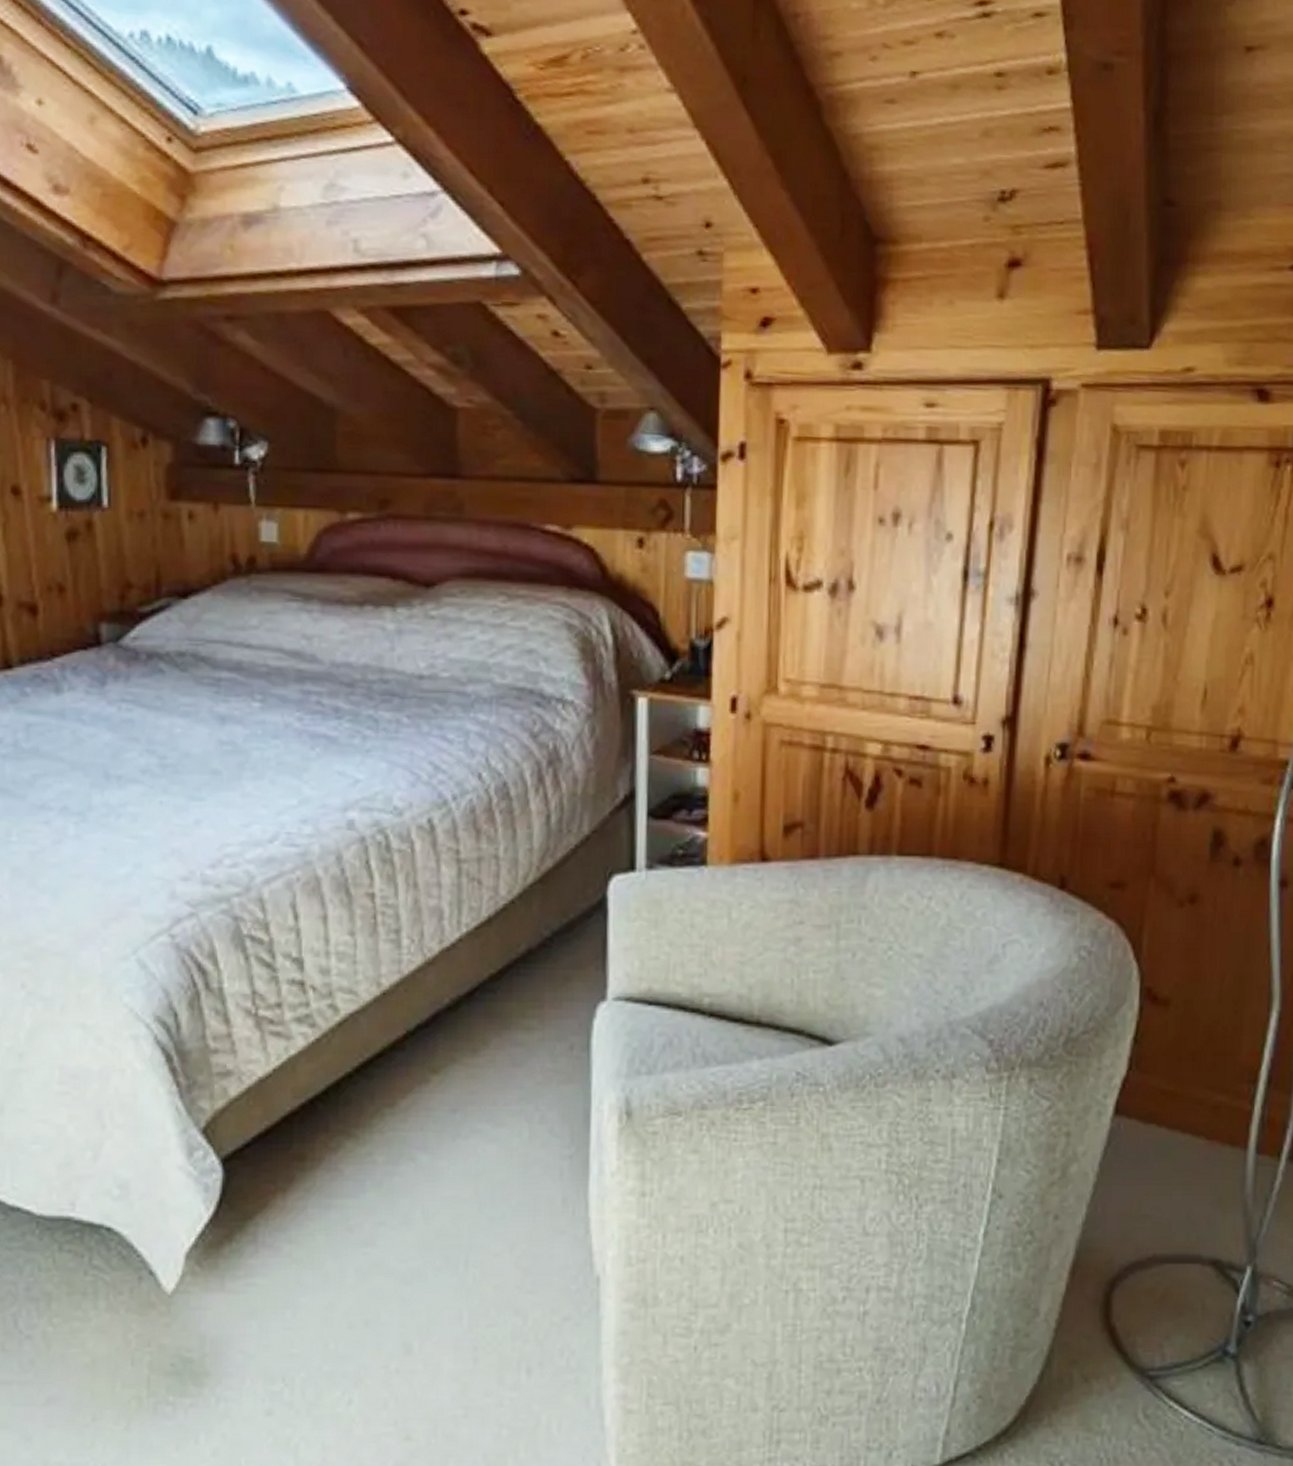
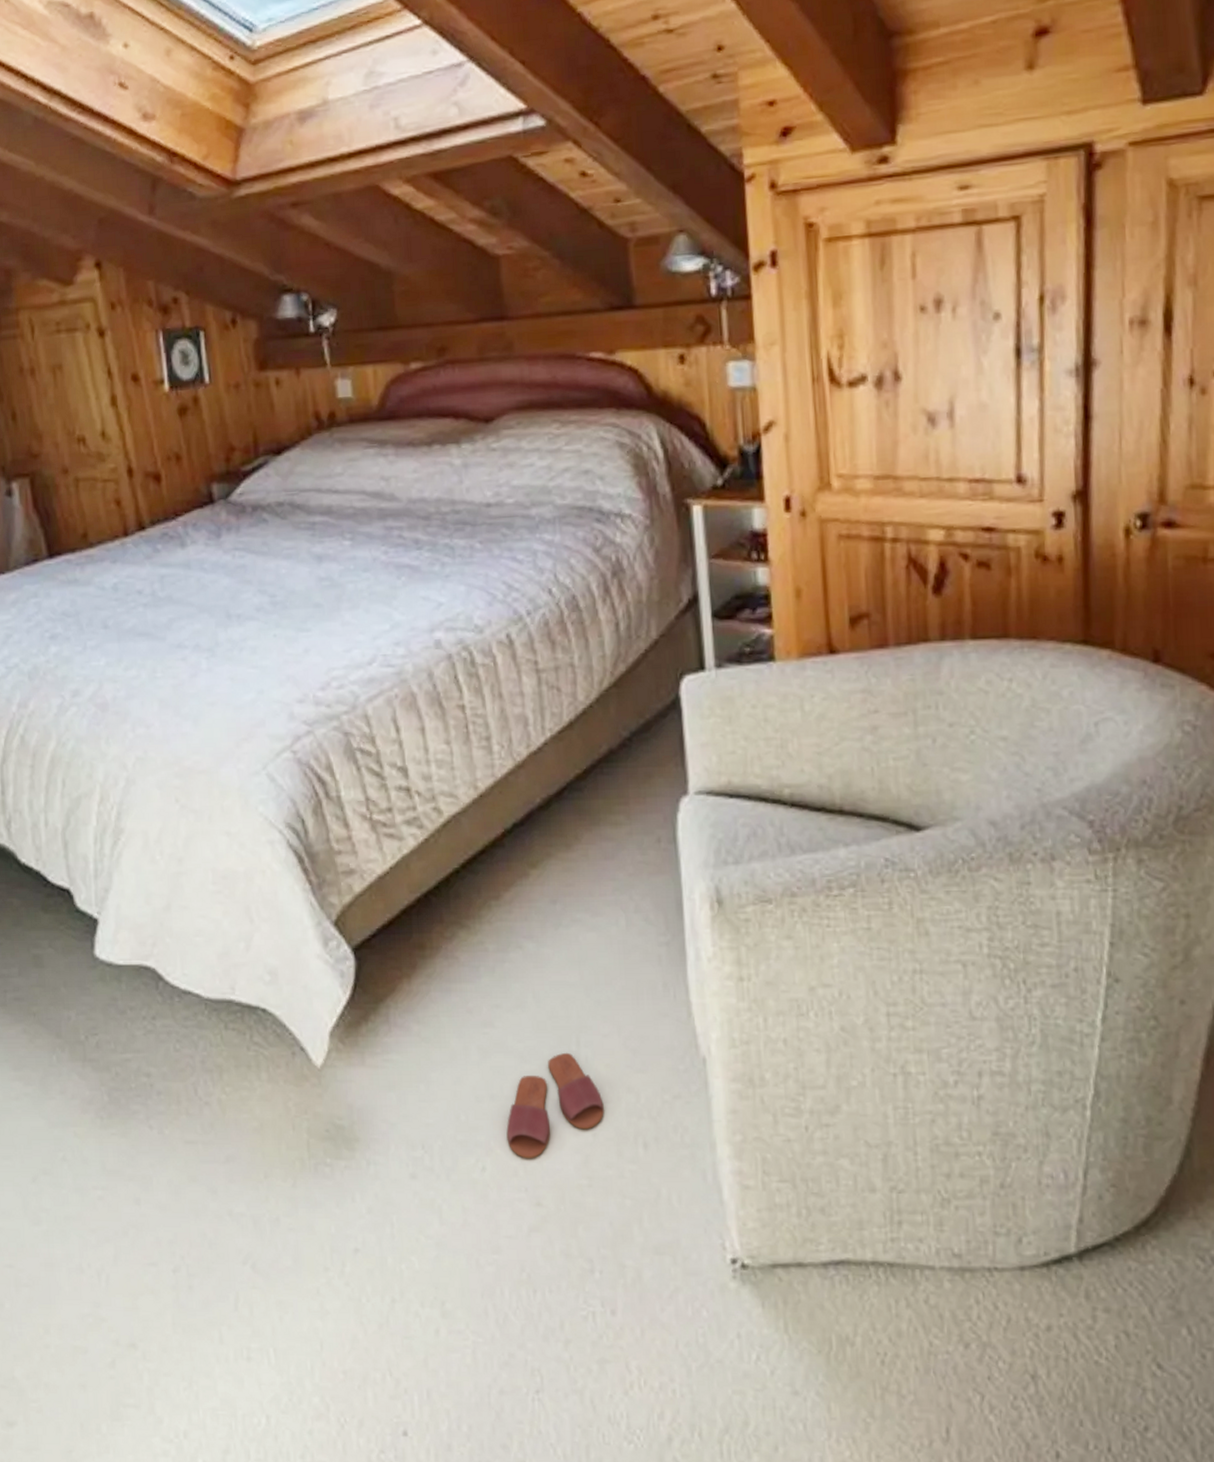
slippers: none [379,1273,488,1390] -> present [506,1052,604,1159]

